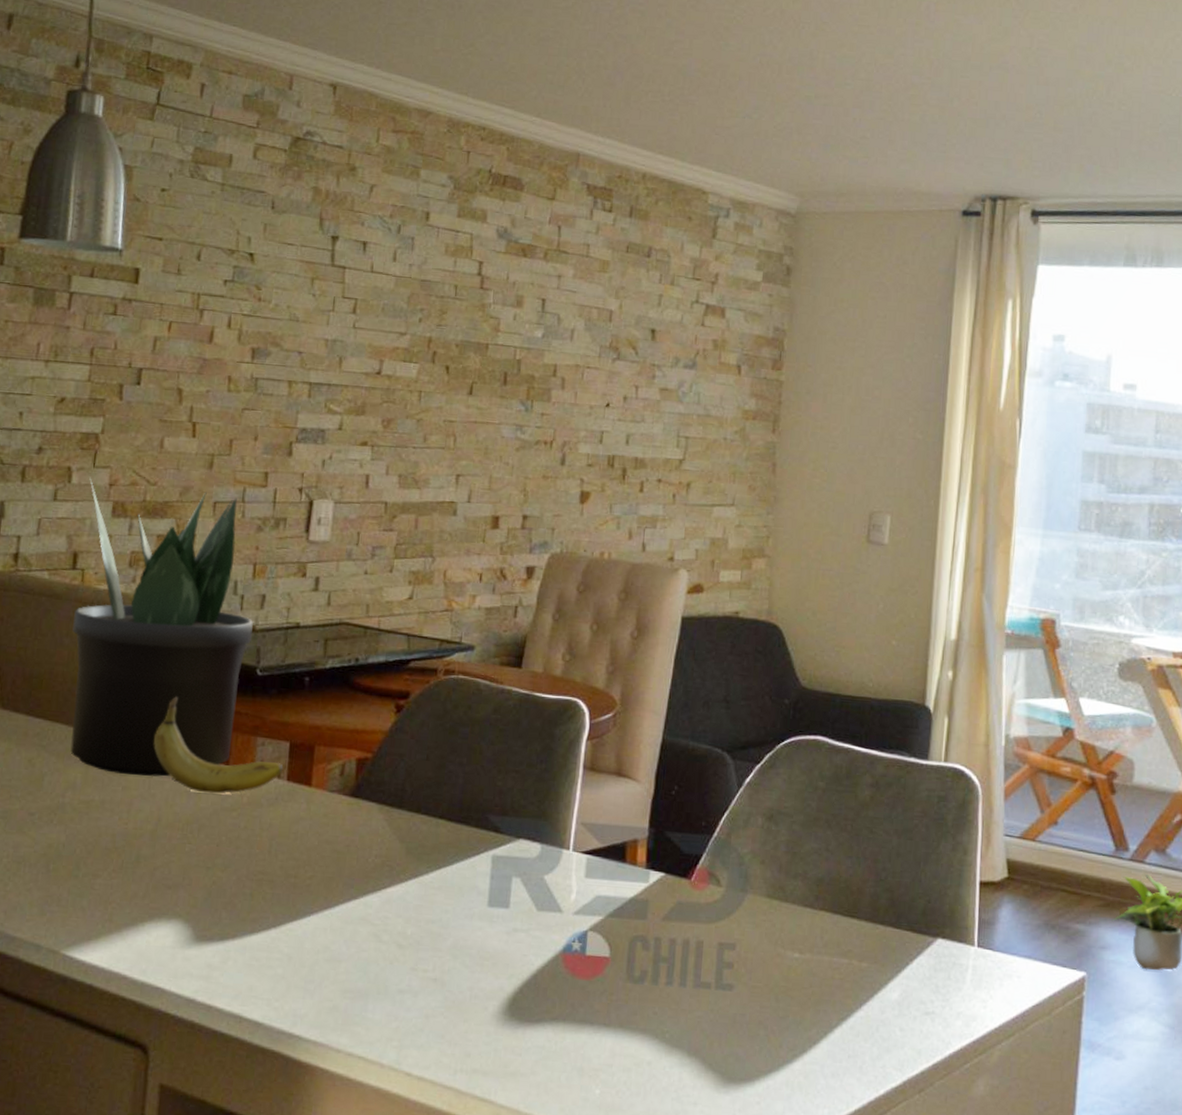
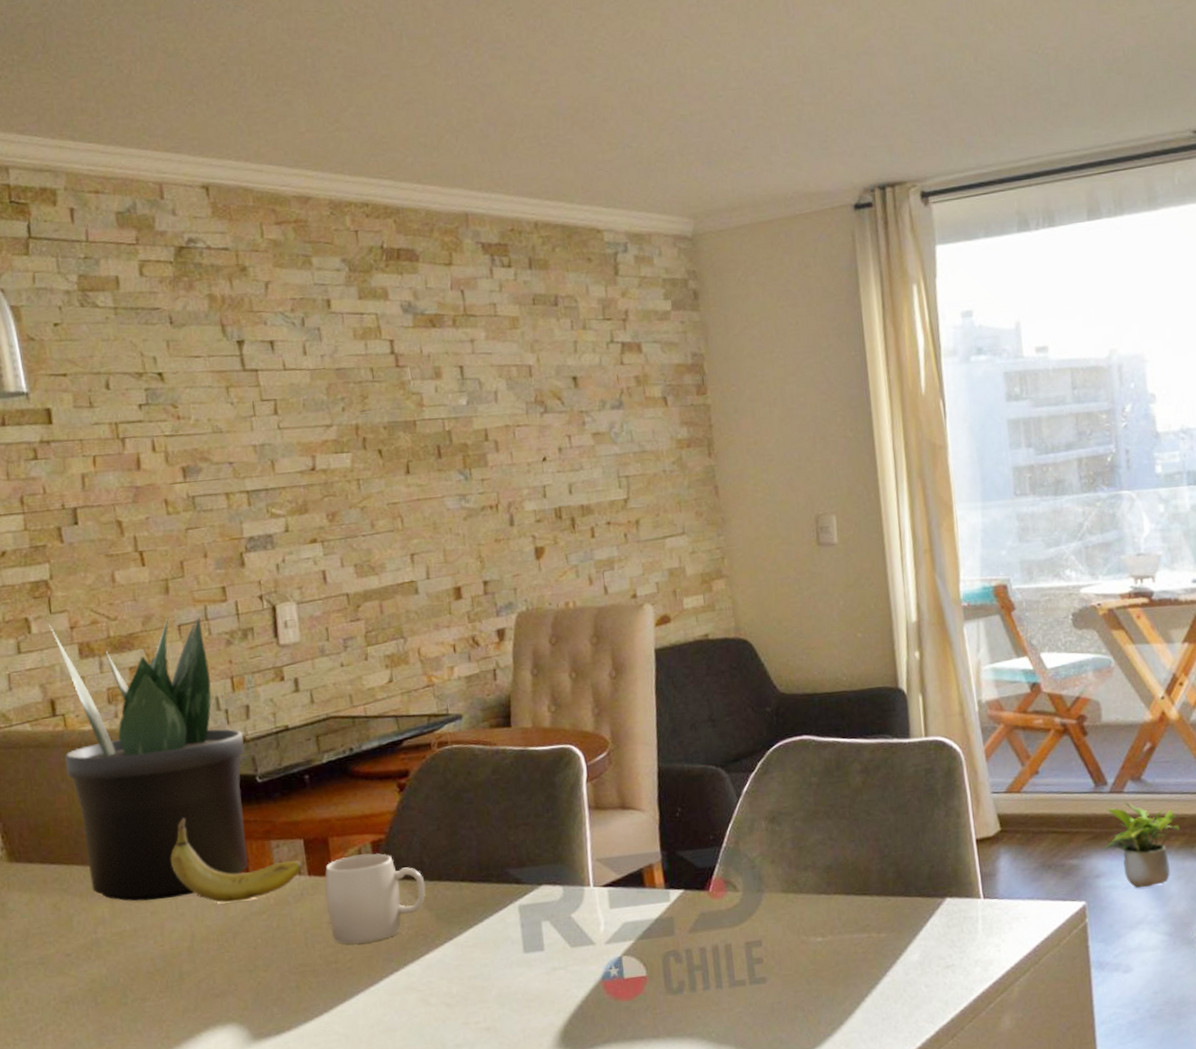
mug: none [297,769,403,864] -> present [323,853,426,944]

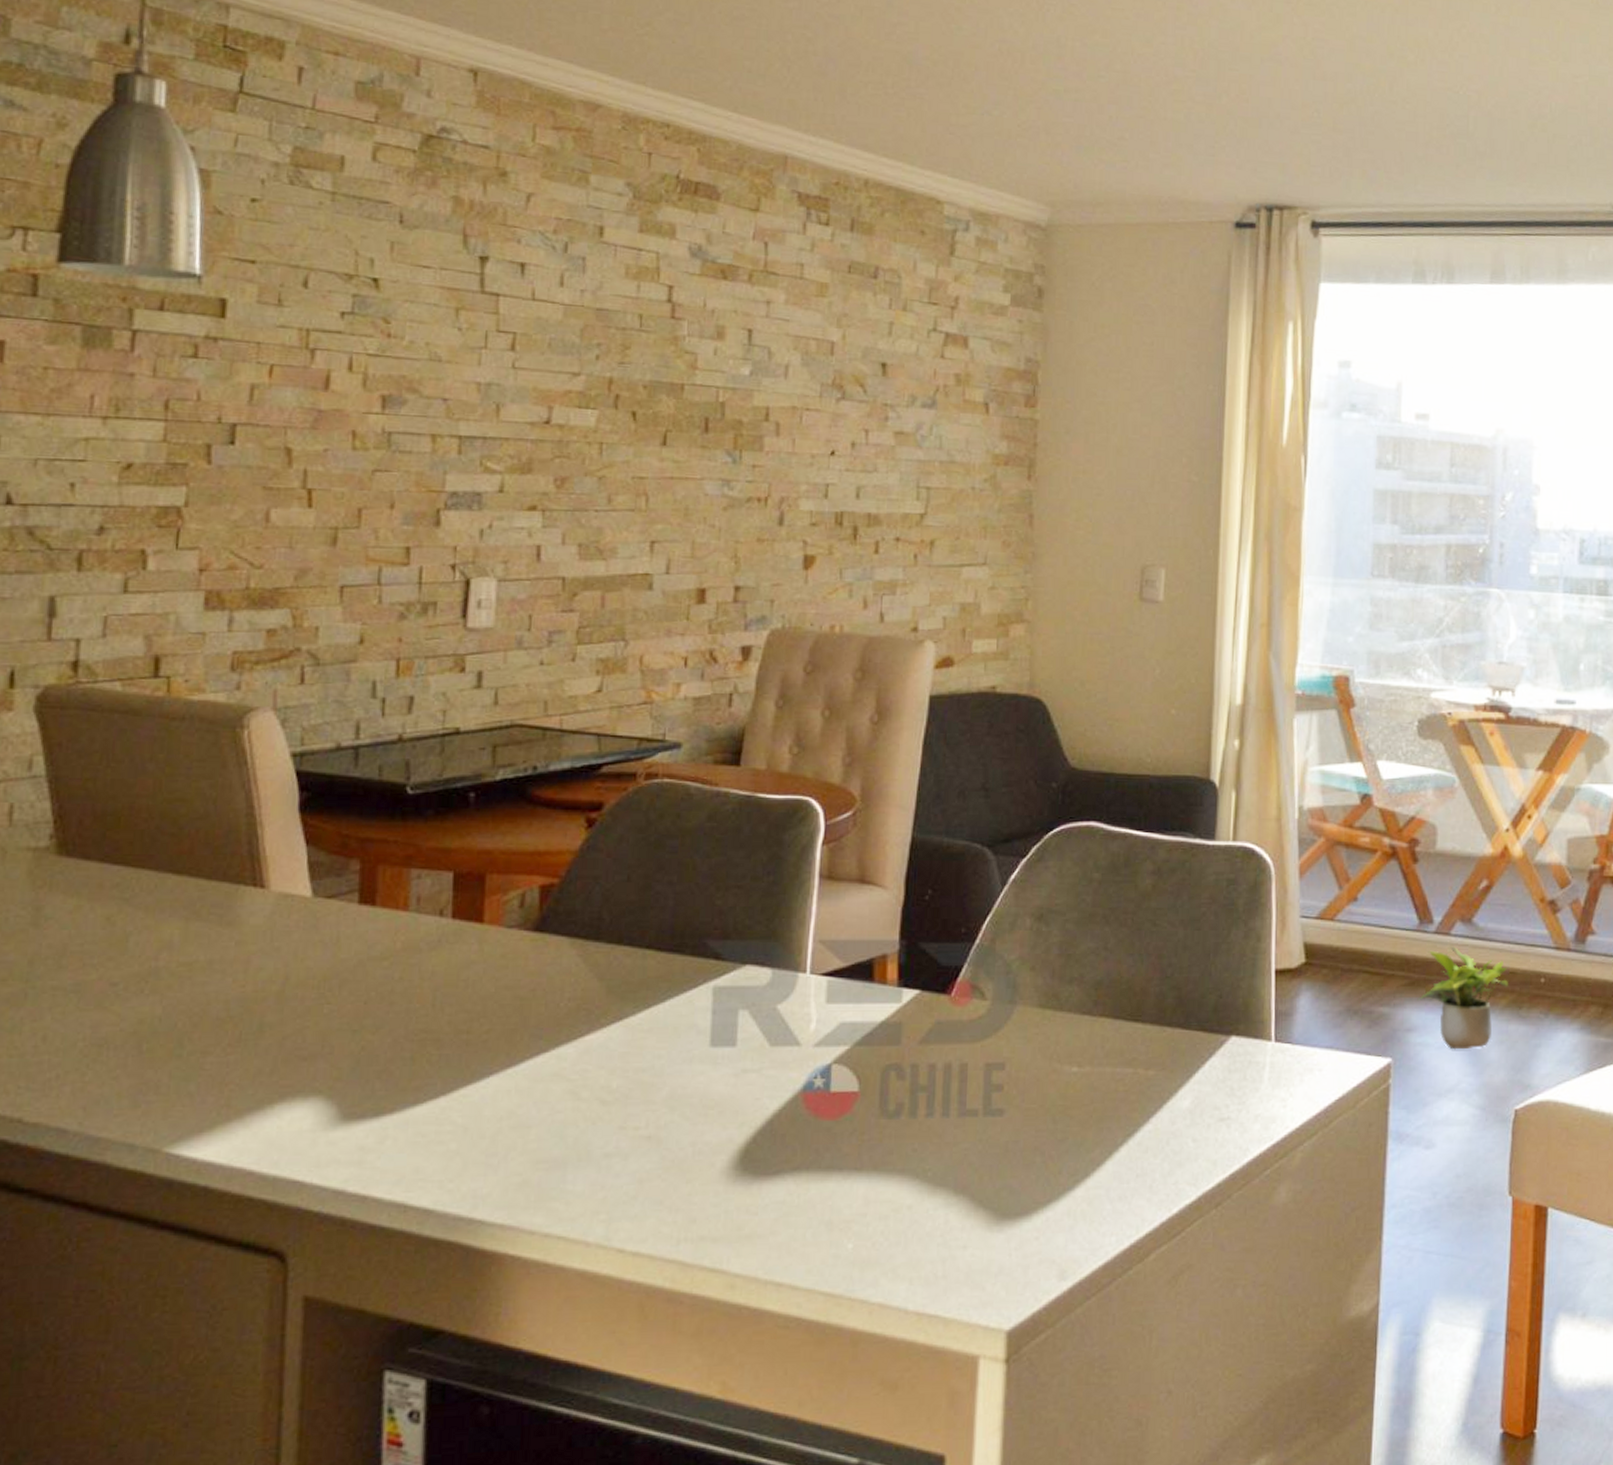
planter: present [49,617,248,901] -> none [158,564,400,925]
fruit: present [171,817,303,903] -> none [275,826,447,941]
mug: present [323,853,426,944] -> none [467,900,600,1013]

